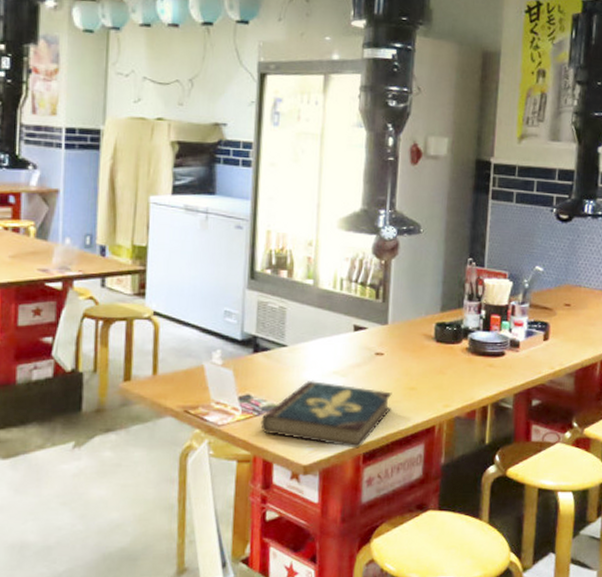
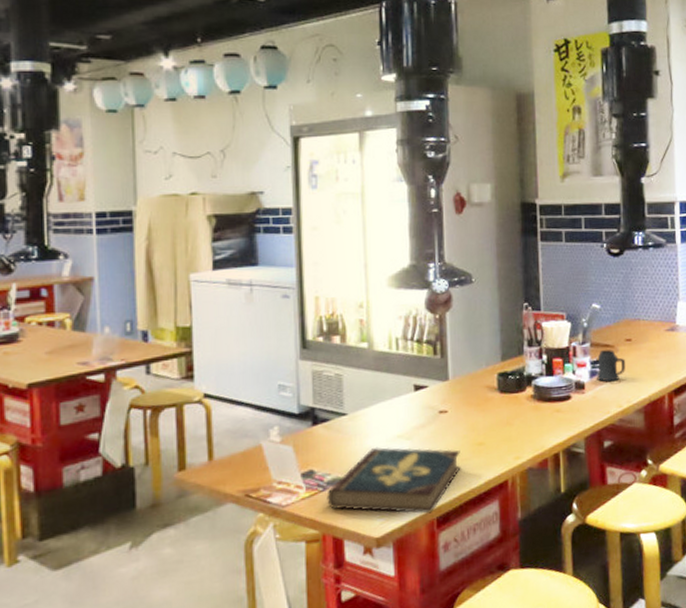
mug: none [532,312,562,344] -> present [597,350,625,382]

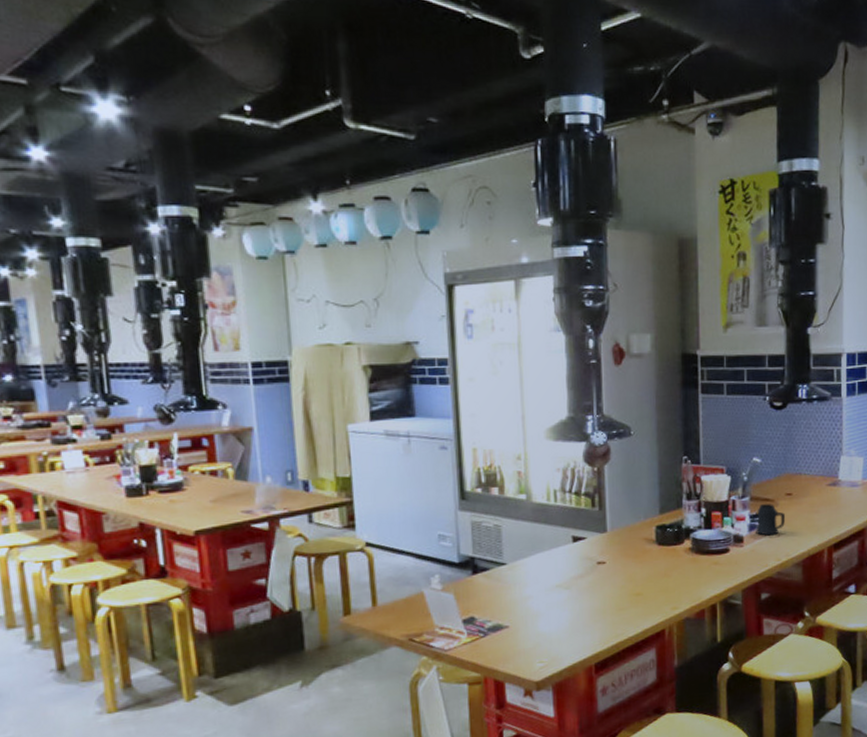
book: present [327,446,461,514] -> none [487,595,619,660]

